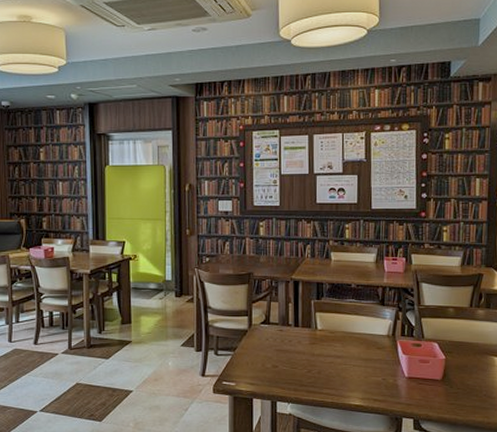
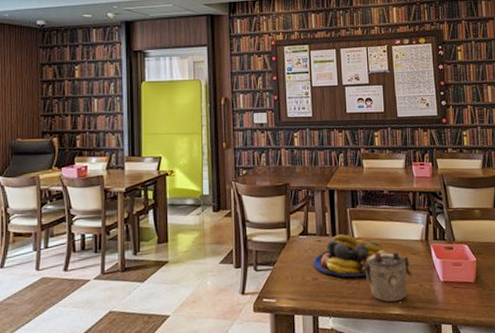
fruit bowl: none [274,325,351,368] -> present [313,234,387,277]
teapot: none [322,344,375,392] -> present [360,252,412,302]

